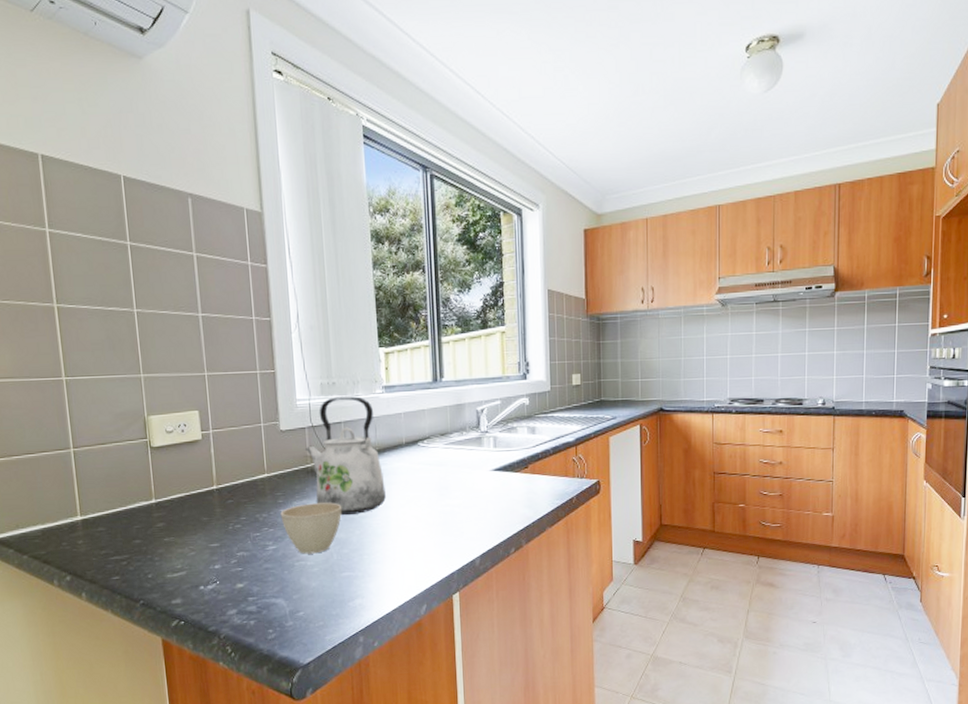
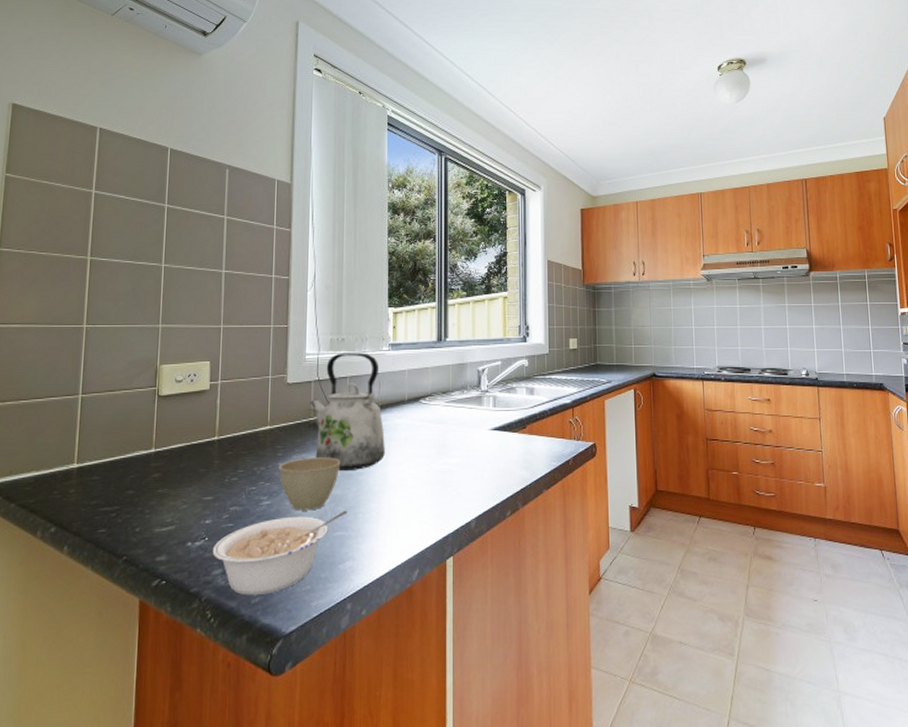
legume: none [224,552,353,633] -> present [212,510,348,596]

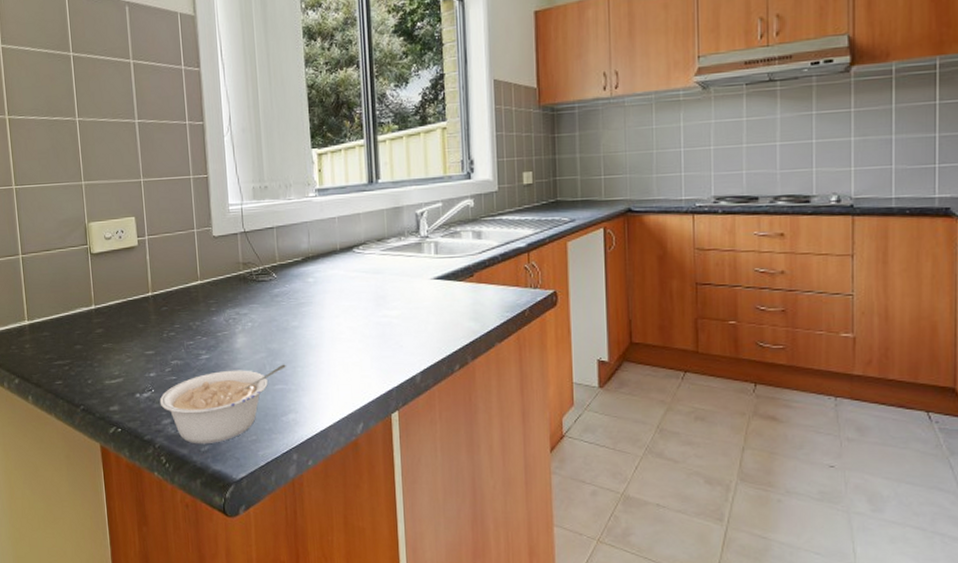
cup: present [278,457,341,511] -> none [213,311,275,365]
kettle: present [310,353,385,472] -> none [238,200,320,325]

